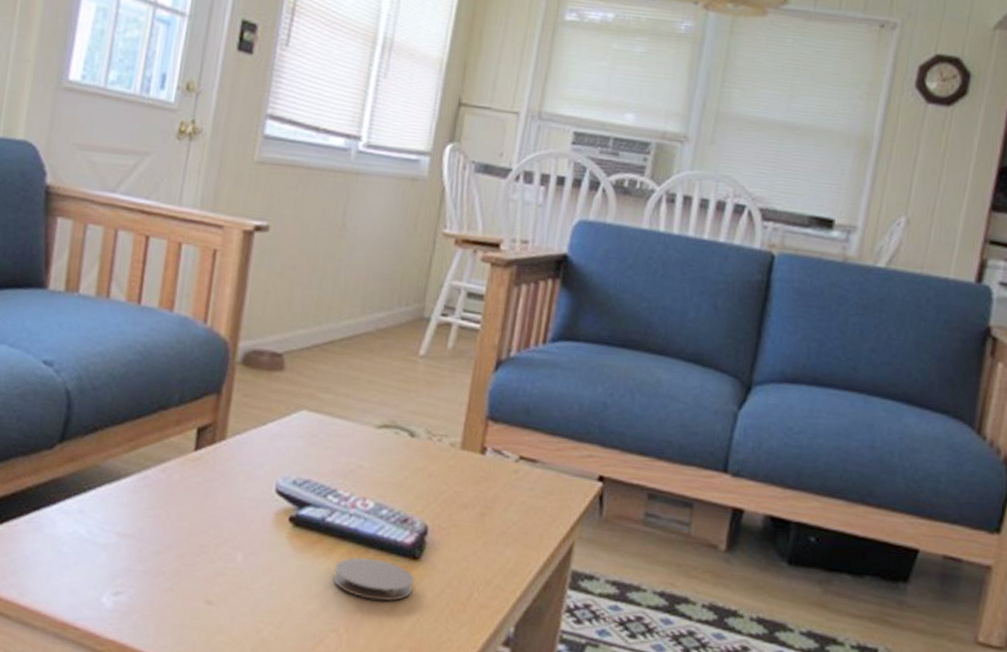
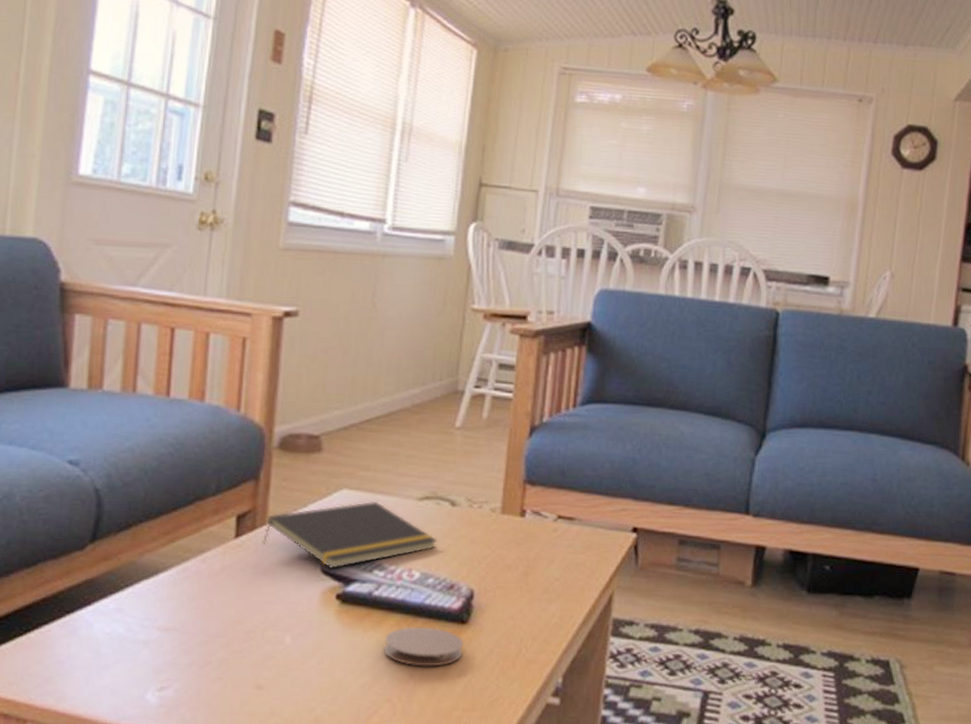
notepad: none [220,424,394,491] -> present [262,501,438,570]

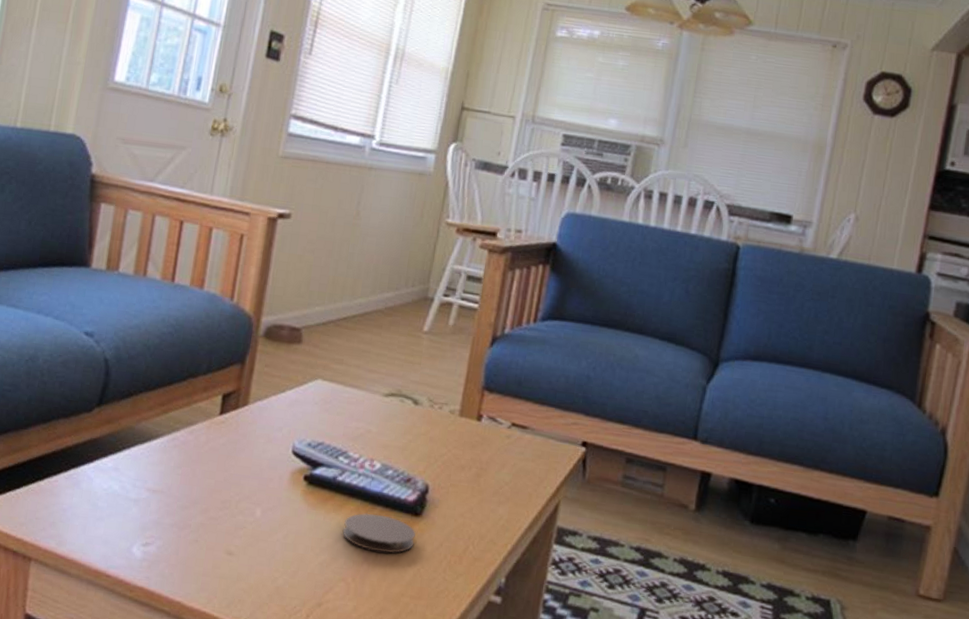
notepad: present [262,501,438,570] -> none [242,392,399,453]

